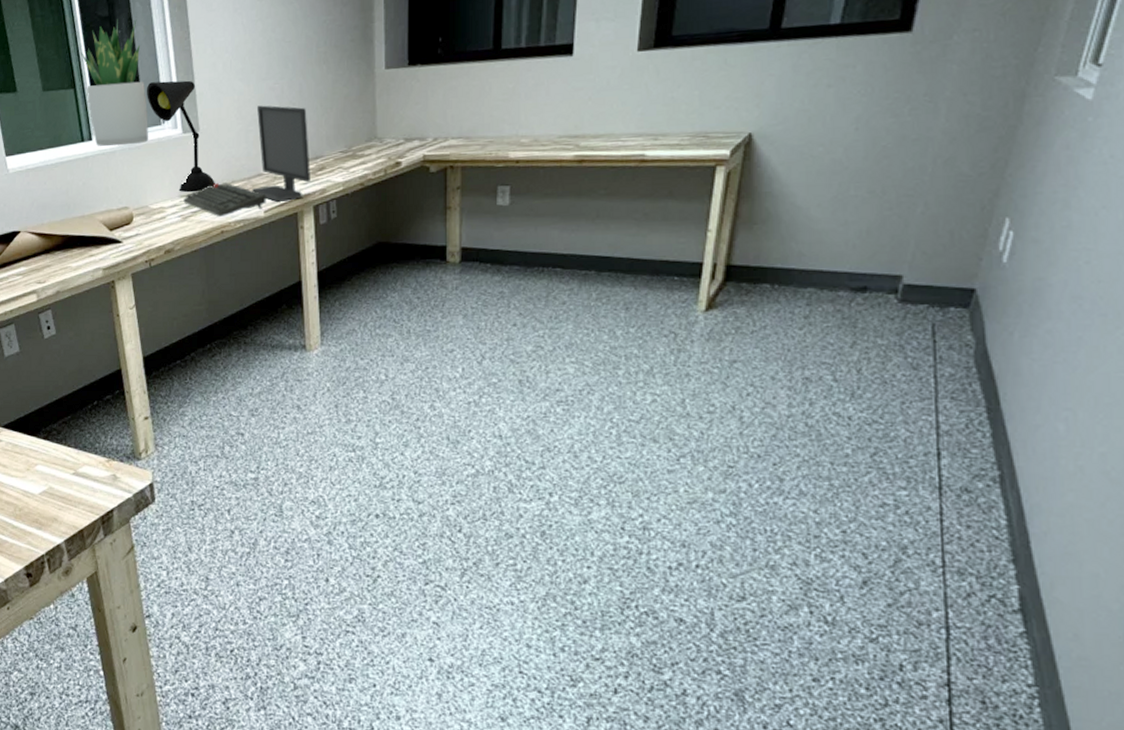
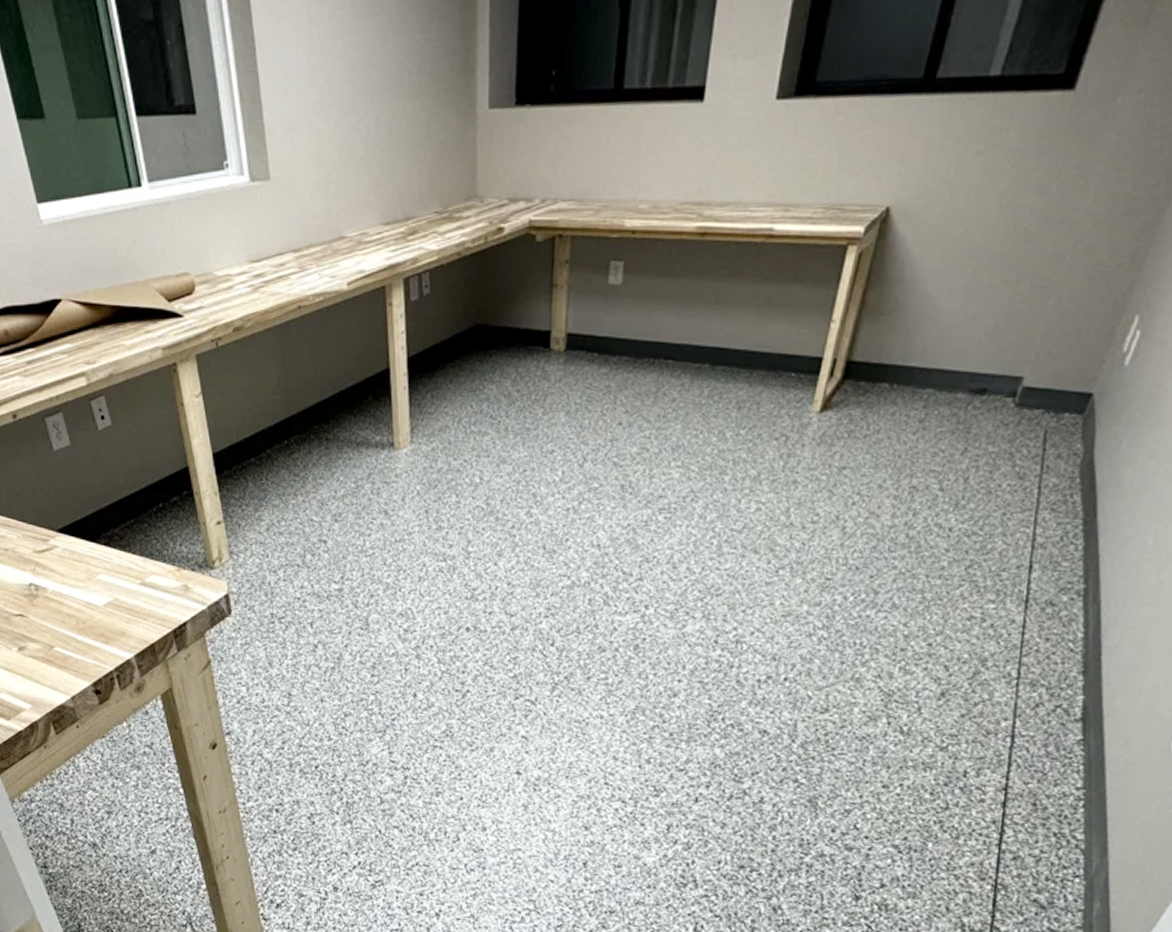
planter: present [81,19,149,147] -> none [122,24,210,196]
desk lamp: present [146,80,215,193] -> none [204,112,290,258]
computer keyboard: present [183,183,266,217] -> none [253,246,350,288]
computer monitor: present [252,105,310,202] -> none [333,149,400,272]

